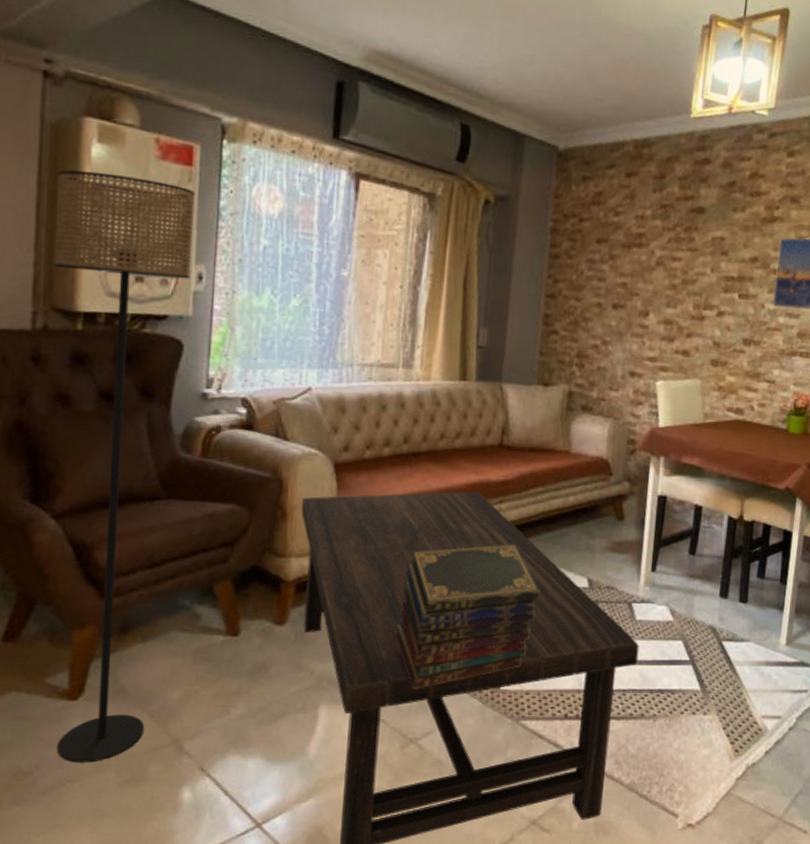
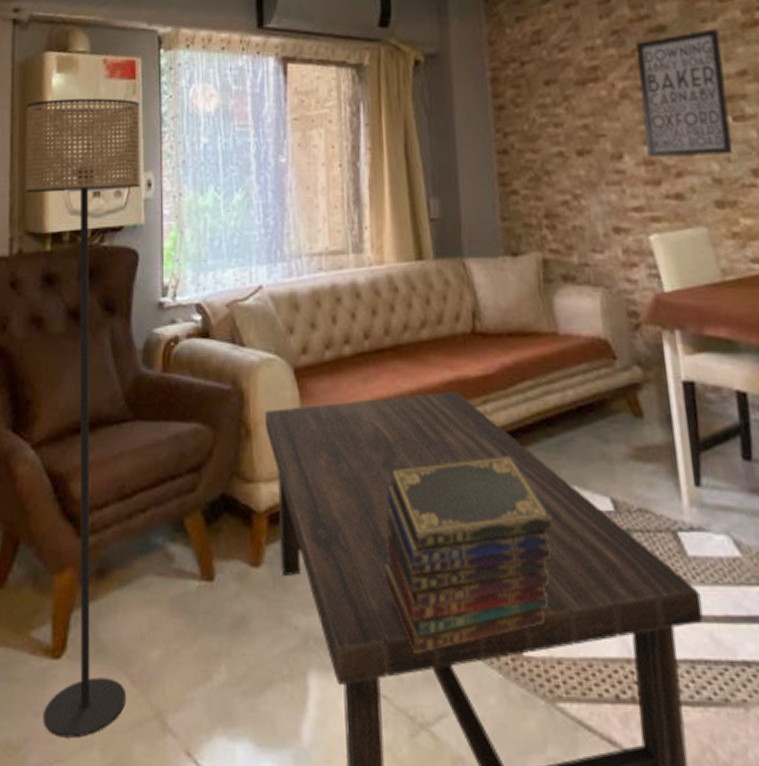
wall art: none [668,218,745,325] -> present [636,28,734,158]

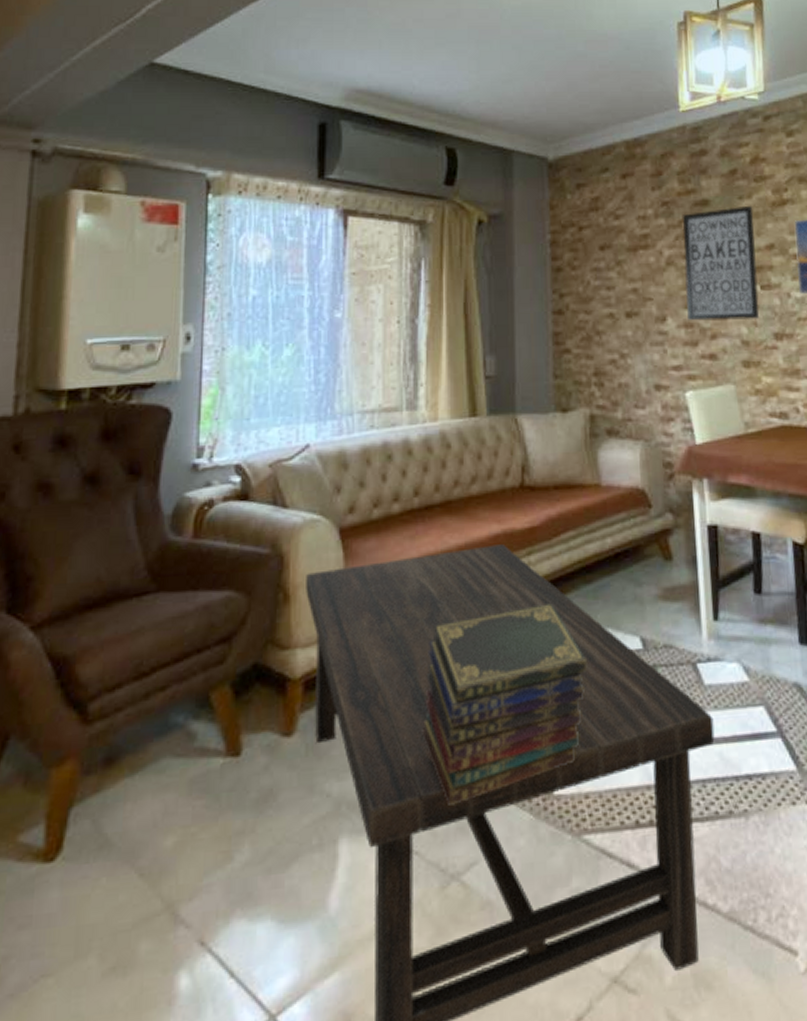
floor lamp: present [25,98,141,738] -> none [28,242,182,949]

